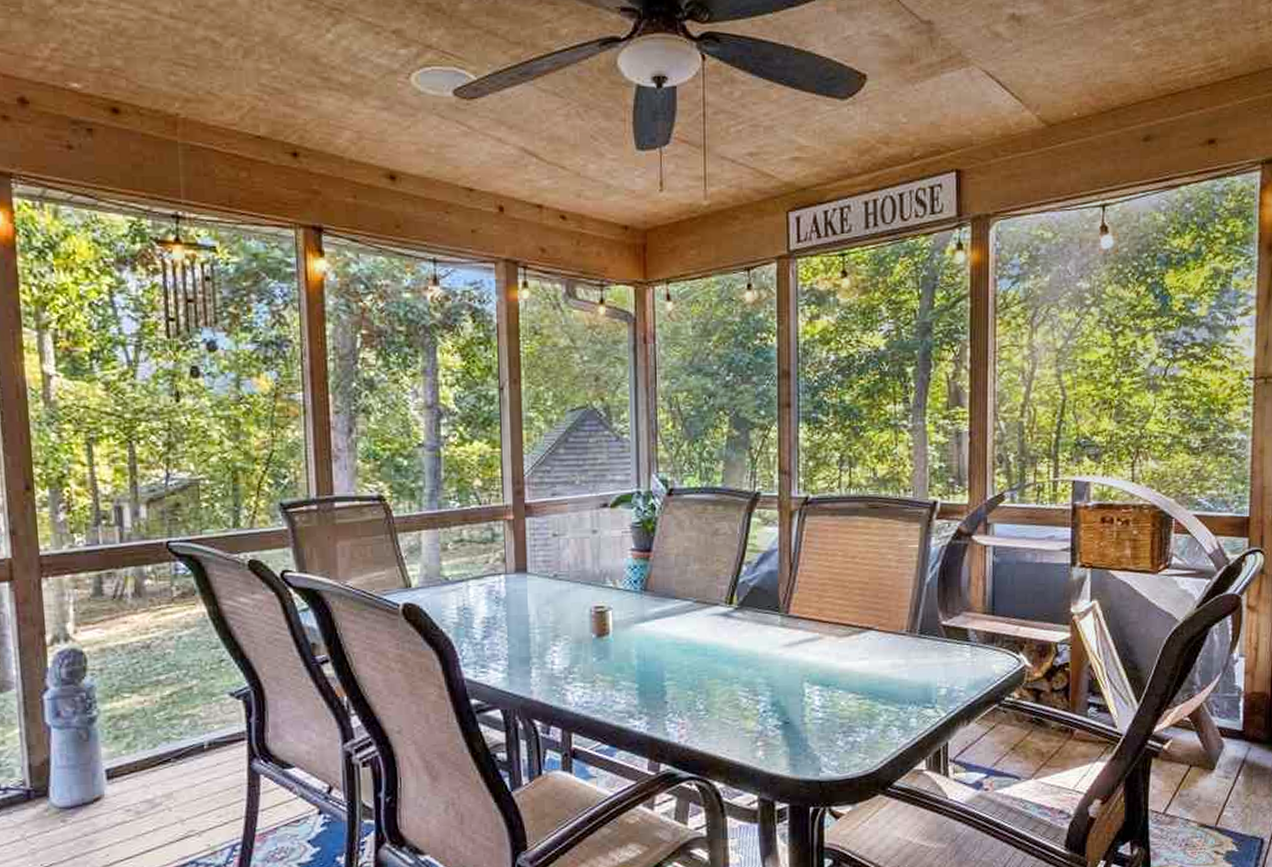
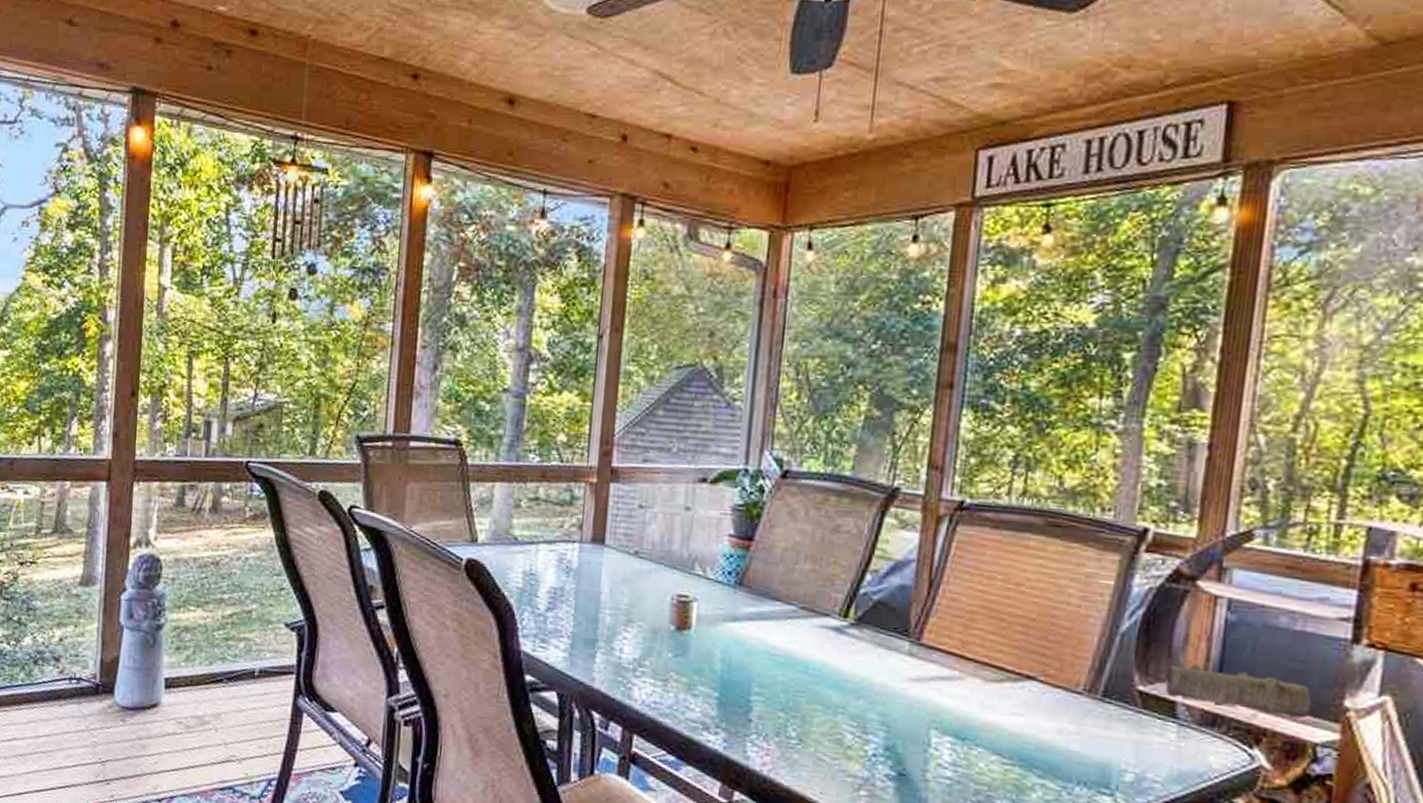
decorative log: none [959,597,1051,627] -> present [1165,663,1312,718]

